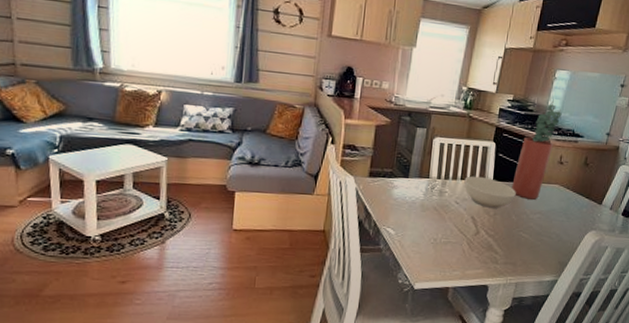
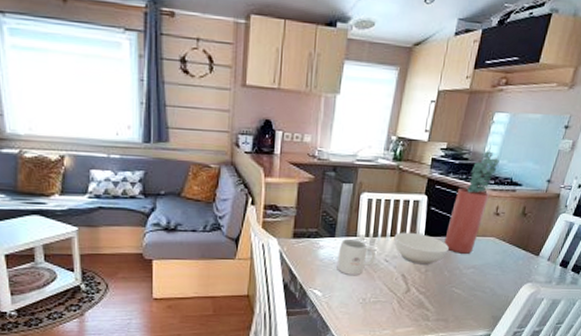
mug: none [409,179,447,216] -> present [337,238,375,276]

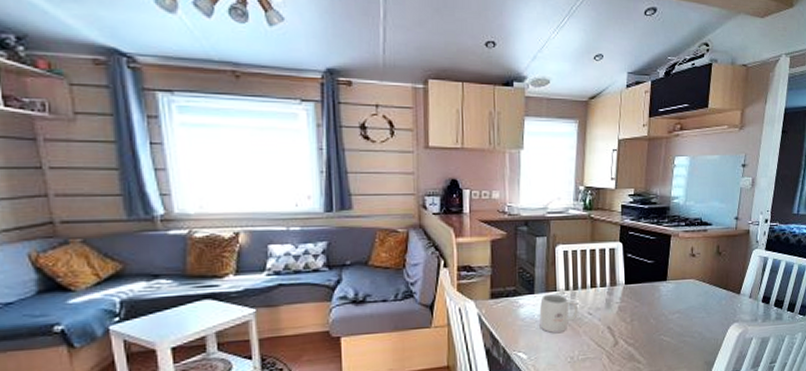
bowl: present [394,232,449,265] -> none [594,281,651,315]
vase: present [444,145,500,254] -> none [645,188,687,299]

